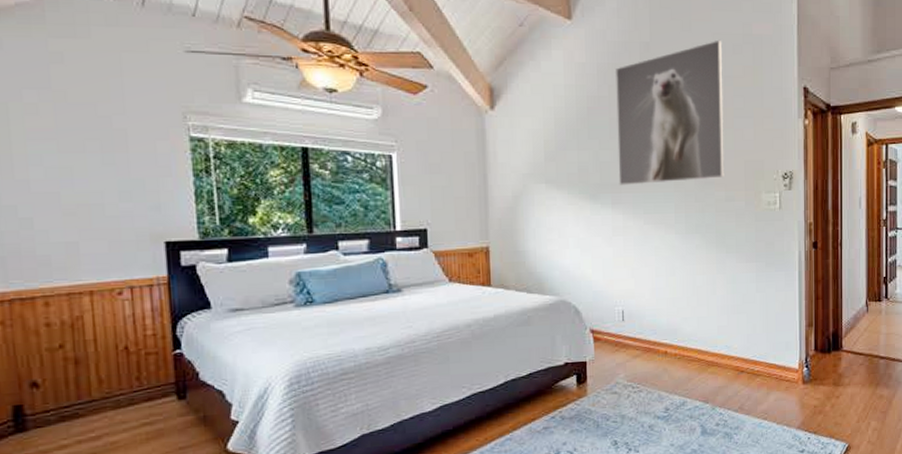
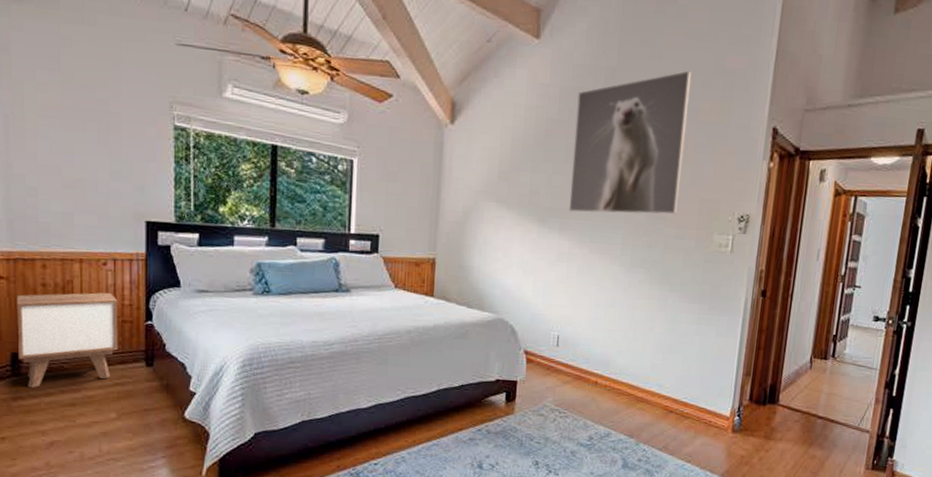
nightstand: none [15,323,143,443] -> present [16,292,118,388]

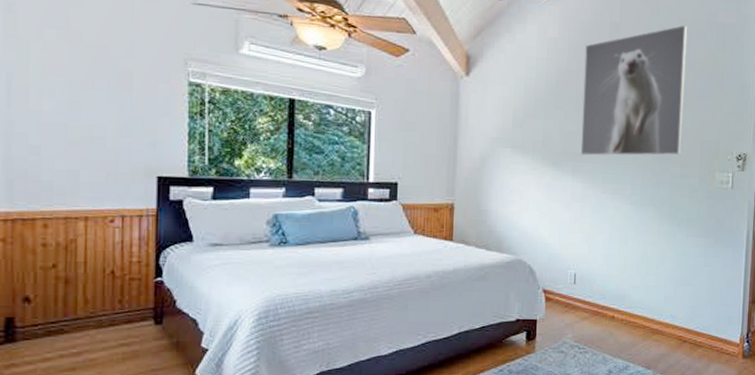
nightstand: present [16,292,118,388] -> none [13,250,126,354]

